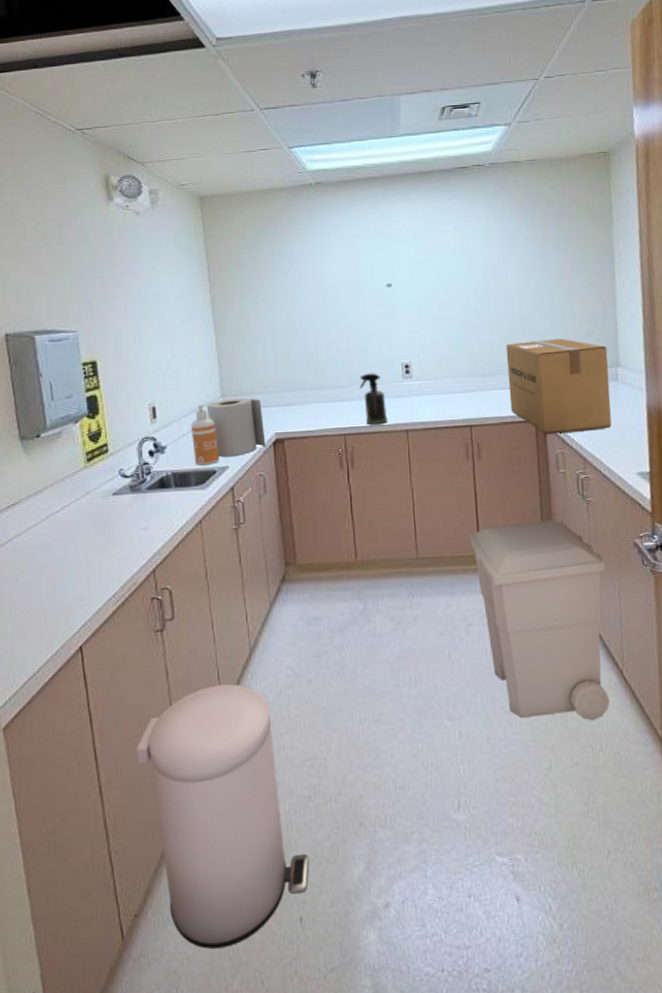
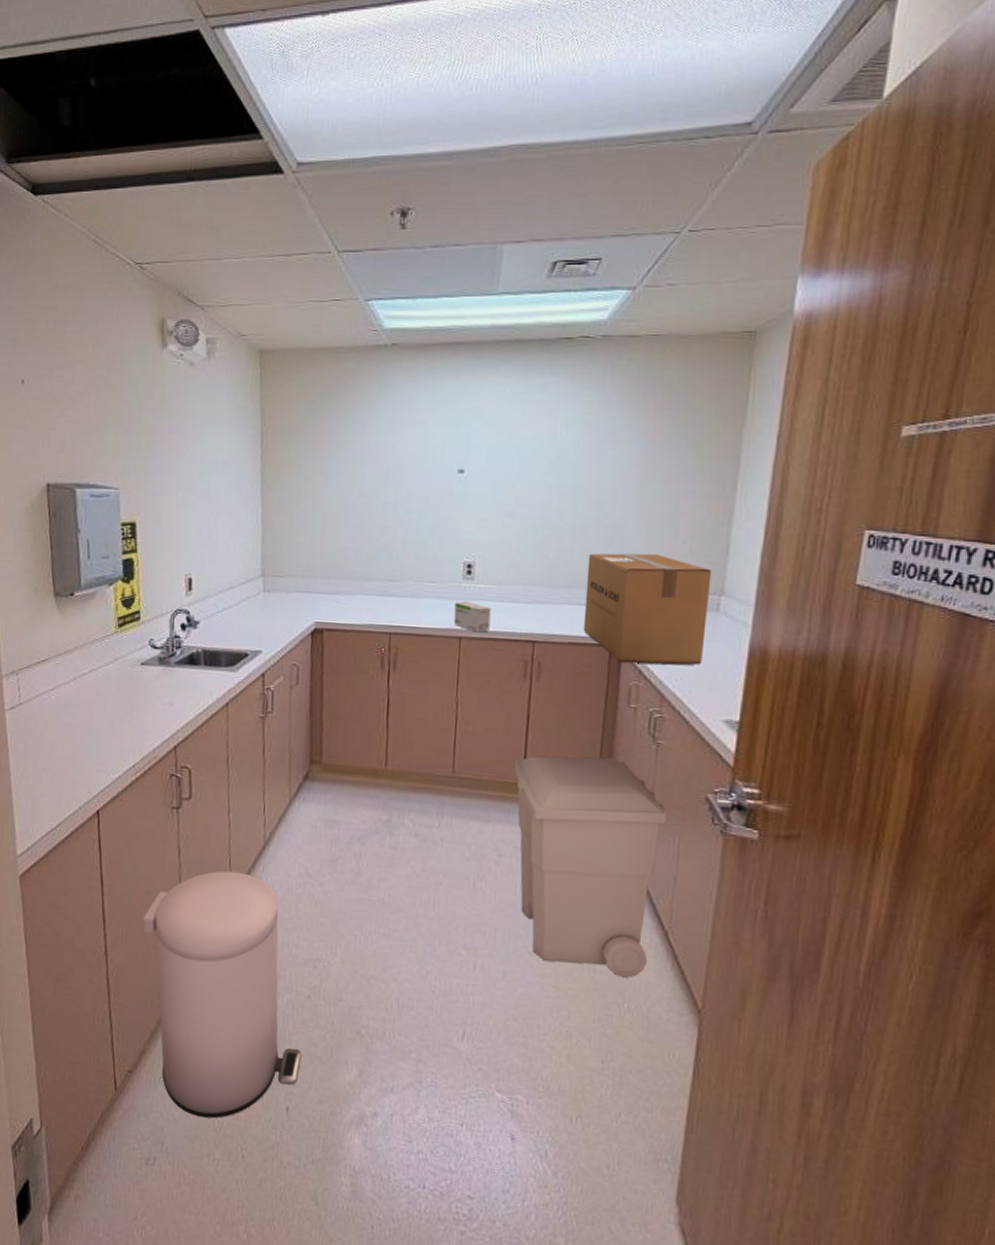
soap dispenser: present [190,403,220,466] -> none [226,580,254,647]
paper towel roll: present [206,398,266,457] -> none [244,579,304,642]
spray bottle: present [359,373,388,426] -> none [412,568,441,628]
medicine box: none [398,397,432,424] -> present [453,601,491,633]

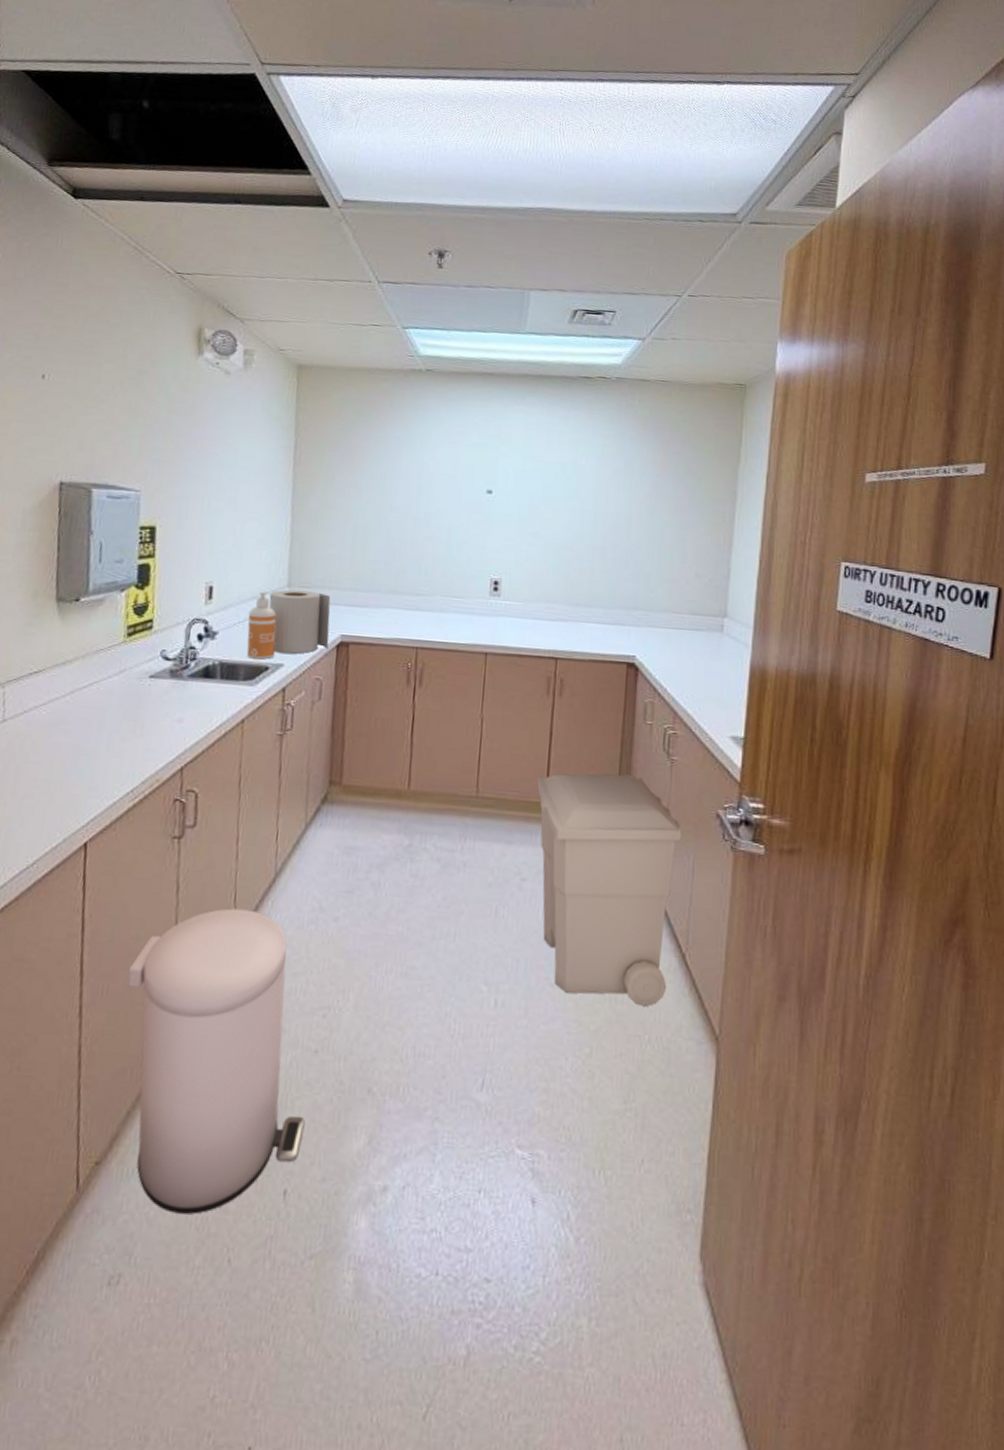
soap dispenser: none [226,580,254,647] -> present [246,590,277,660]
paper towel roll: none [244,579,304,642] -> present [268,589,331,654]
medicine box: present [453,601,491,633] -> none [480,617,516,649]
box: present [583,553,712,666] -> none [602,574,716,683]

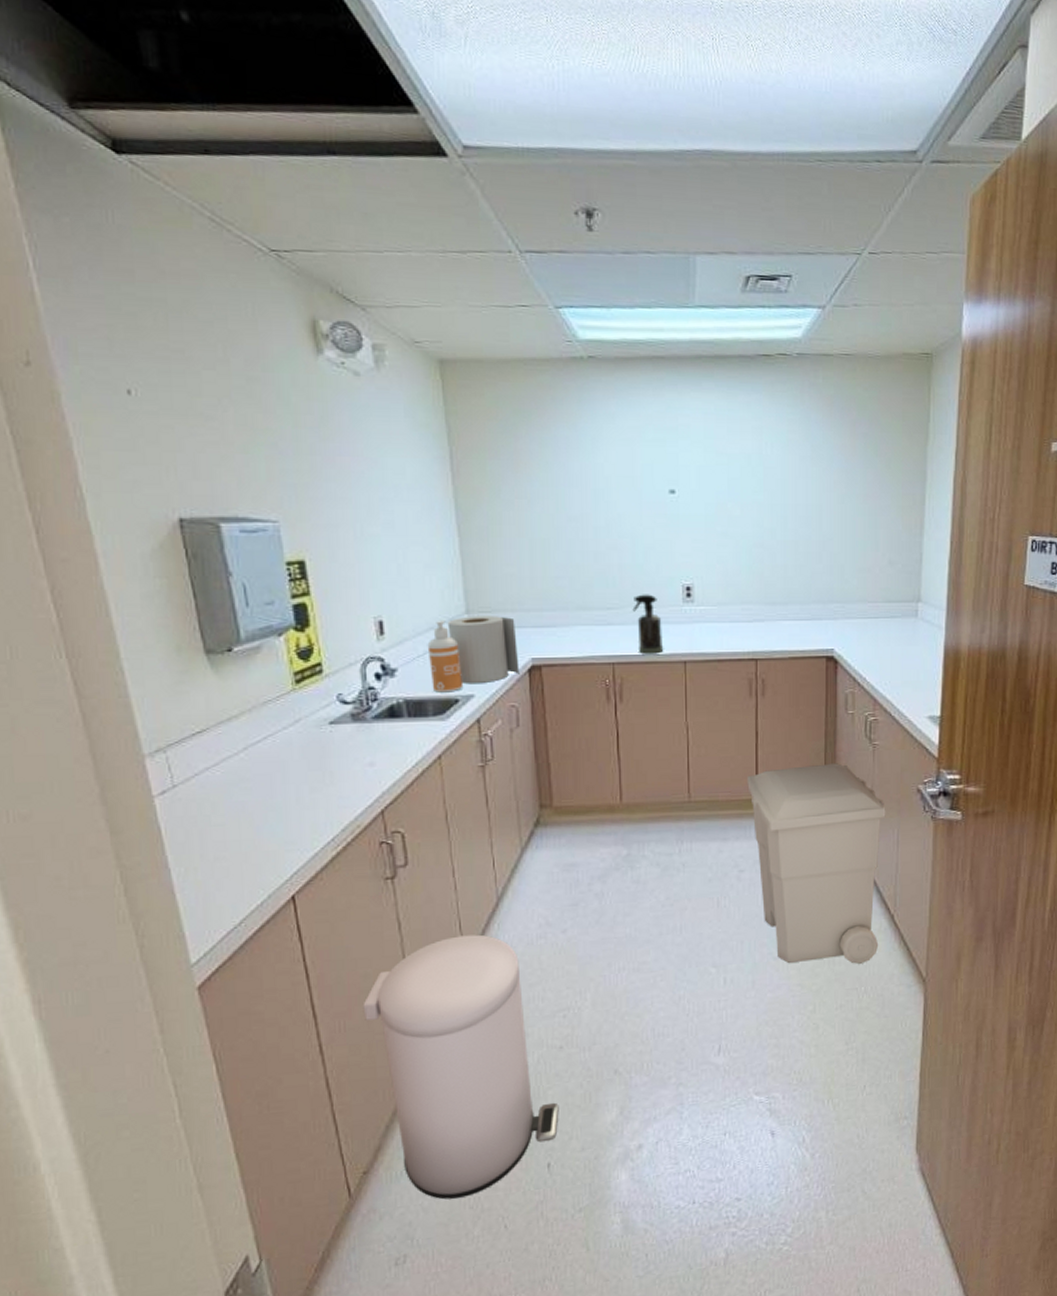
spray bottle: none [441,584,468,643] -> present [632,594,664,654]

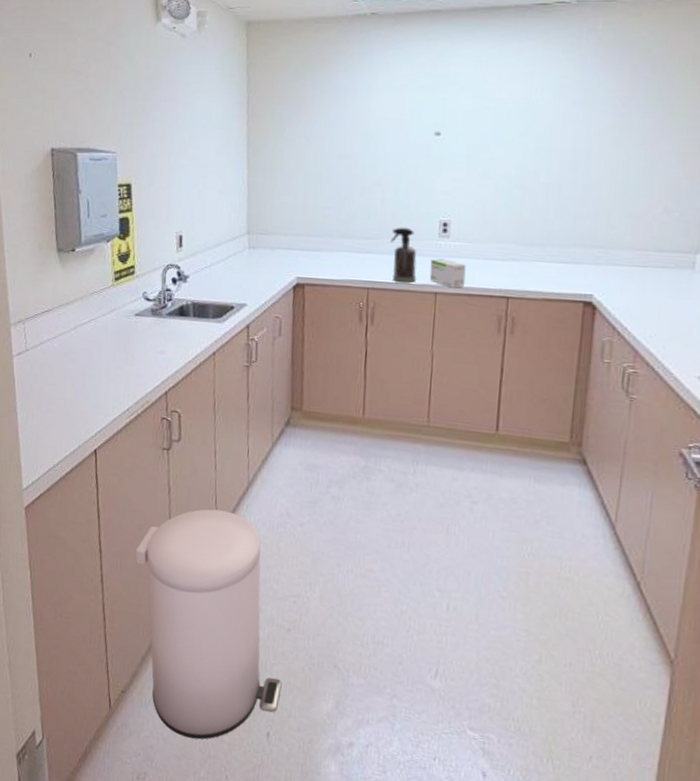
soap dispenser: present [427,619,464,693] -> none [213,238,239,300]
paper towel roll: present [447,616,520,684] -> none [231,236,286,295]
medicine box: none [677,625,713,655] -> present [429,258,466,288]
recycling bin: present [747,763,886,964] -> none [488,407,640,626]

